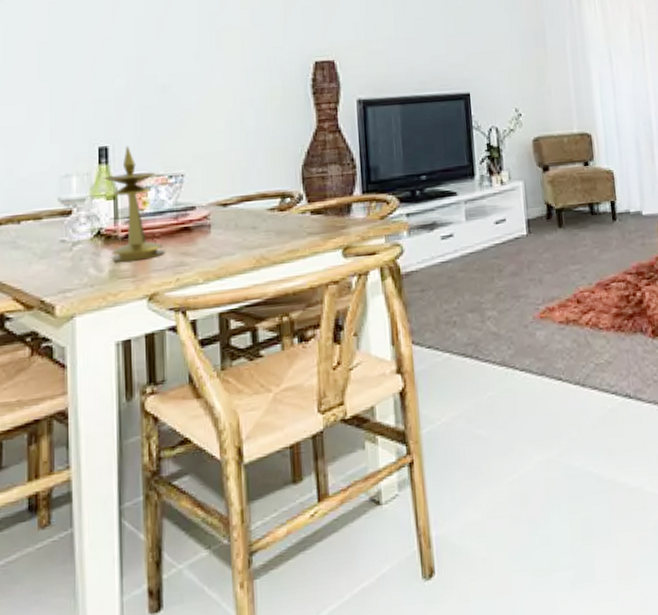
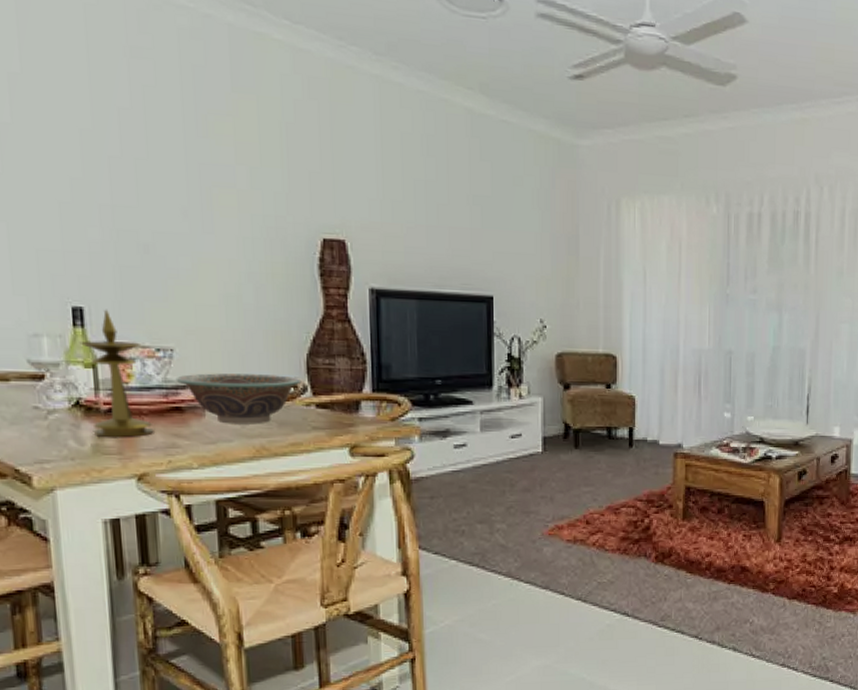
decorative bowl: none [185,187,298,239] -> present [175,373,302,424]

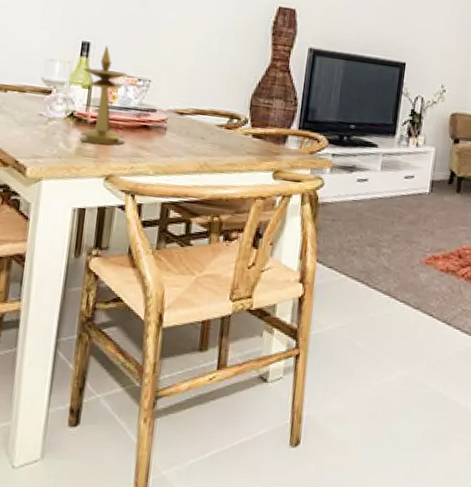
decorative bowl: present [175,373,302,424] -> none [148,101,245,146]

